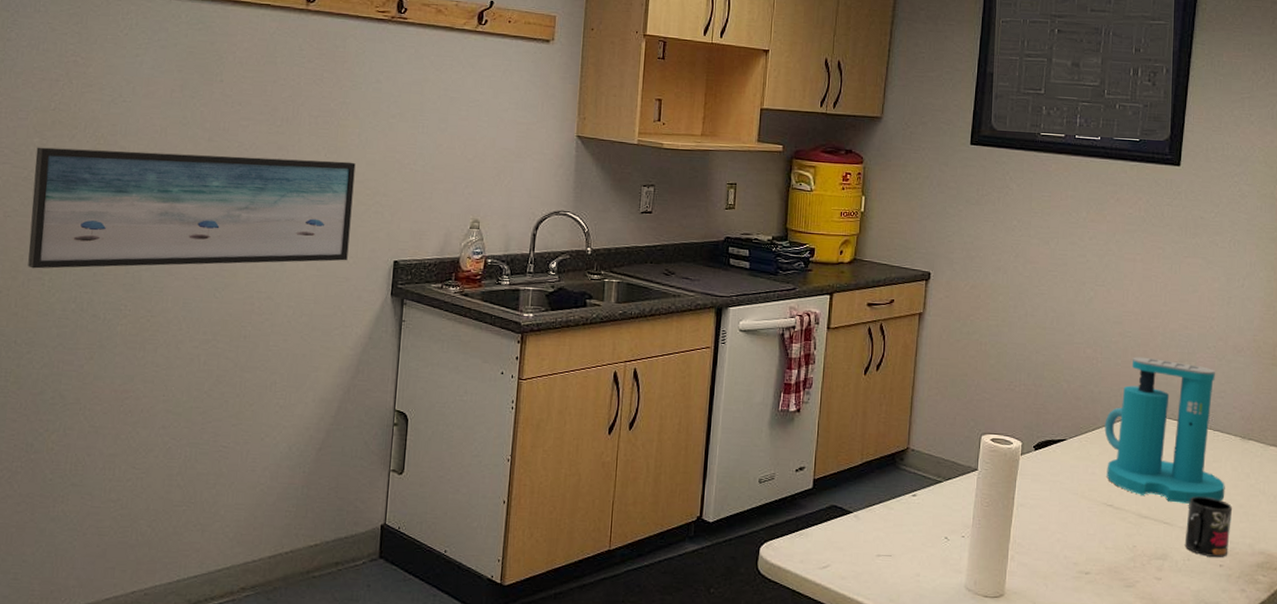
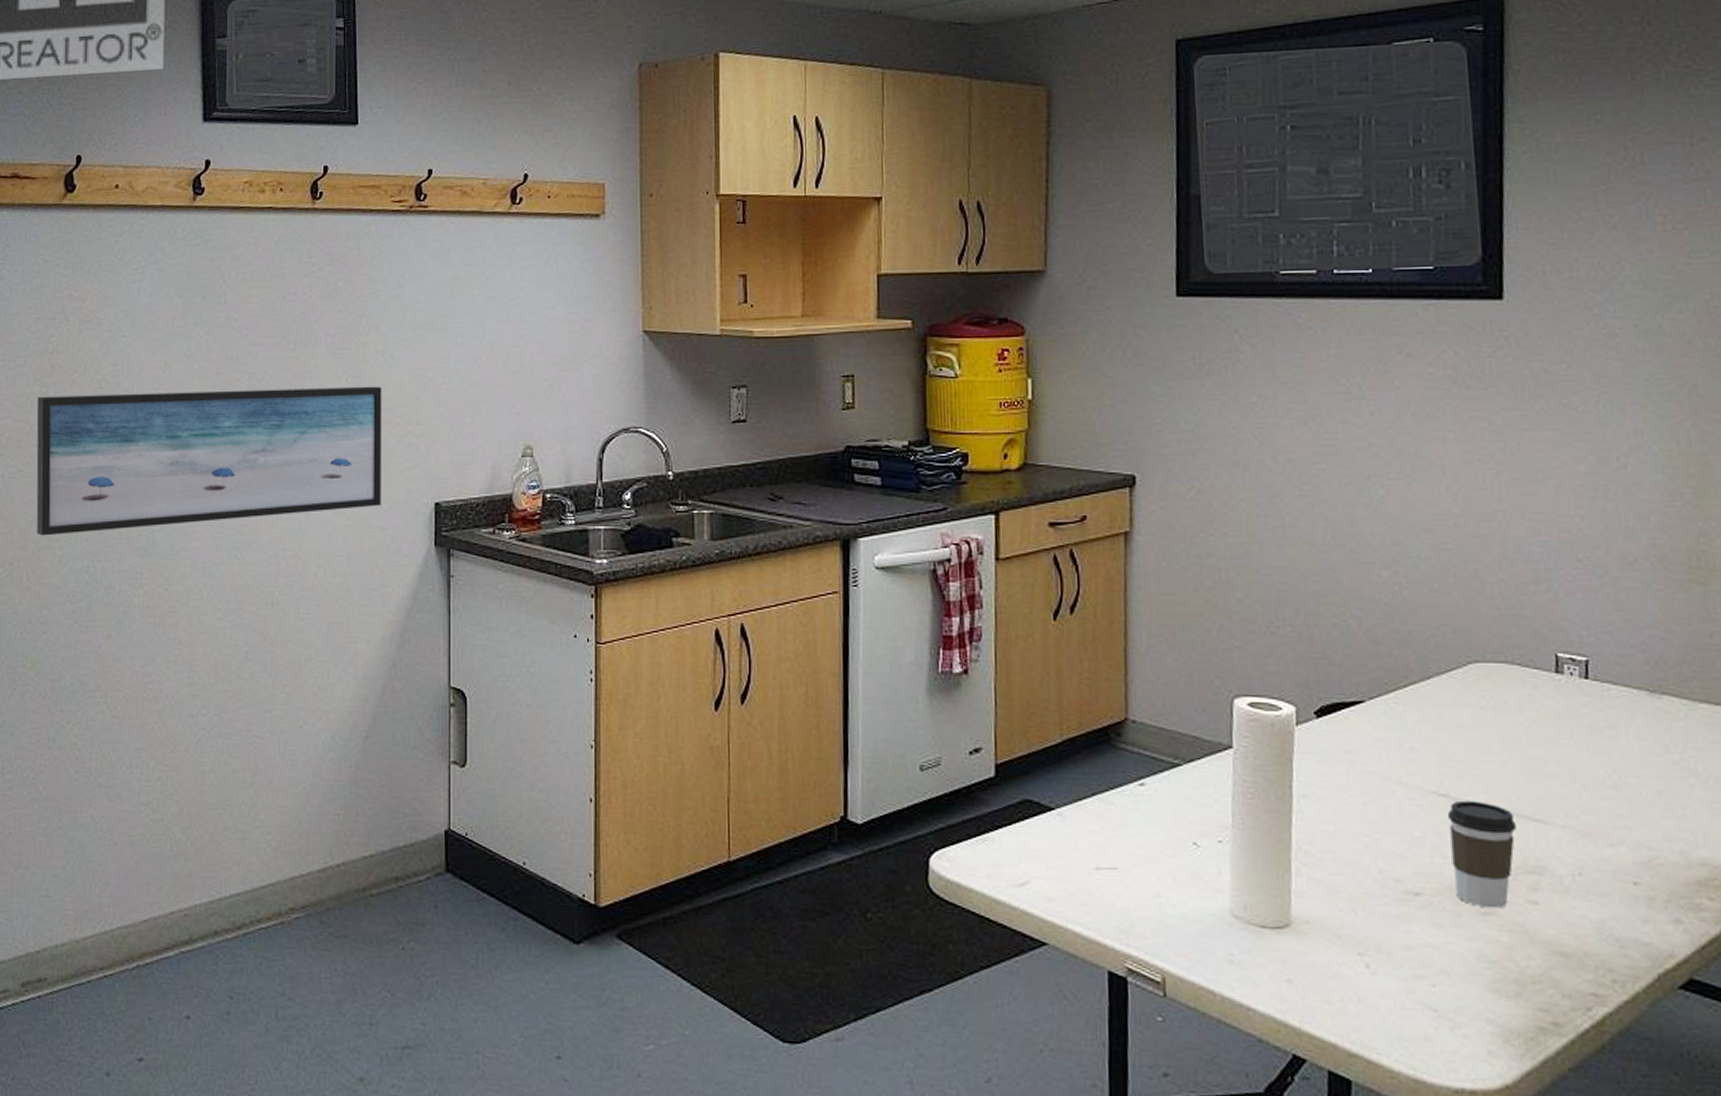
coffee maker: present [1104,356,1225,504] -> none [1422,578,1631,791]
coffee cup: none [1111,509,1153,583] -> present [1447,800,1516,909]
mug: present [1184,496,1233,557] -> none [1570,780,1646,871]

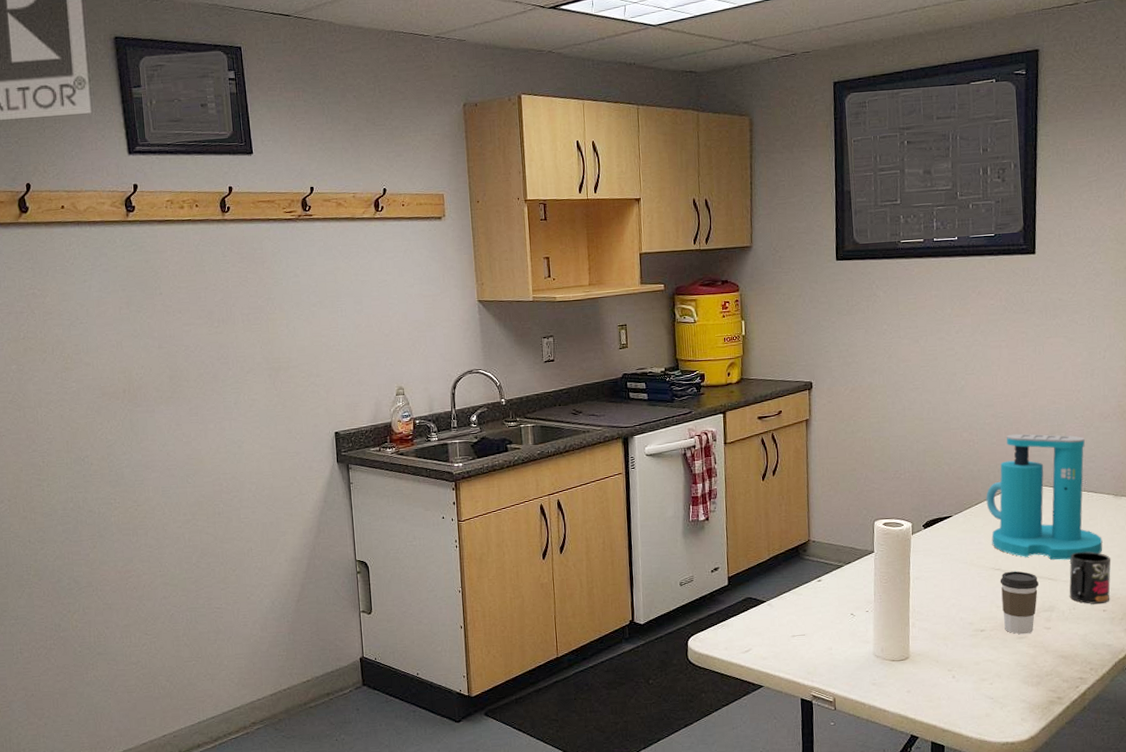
wall art: present [36,386,382,536] -> none [15,350,295,478]
coffee maker: none [1422,578,1631,791] -> present [986,433,1103,560]
mug: none [1570,780,1646,871] -> present [1069,552,1111,604]

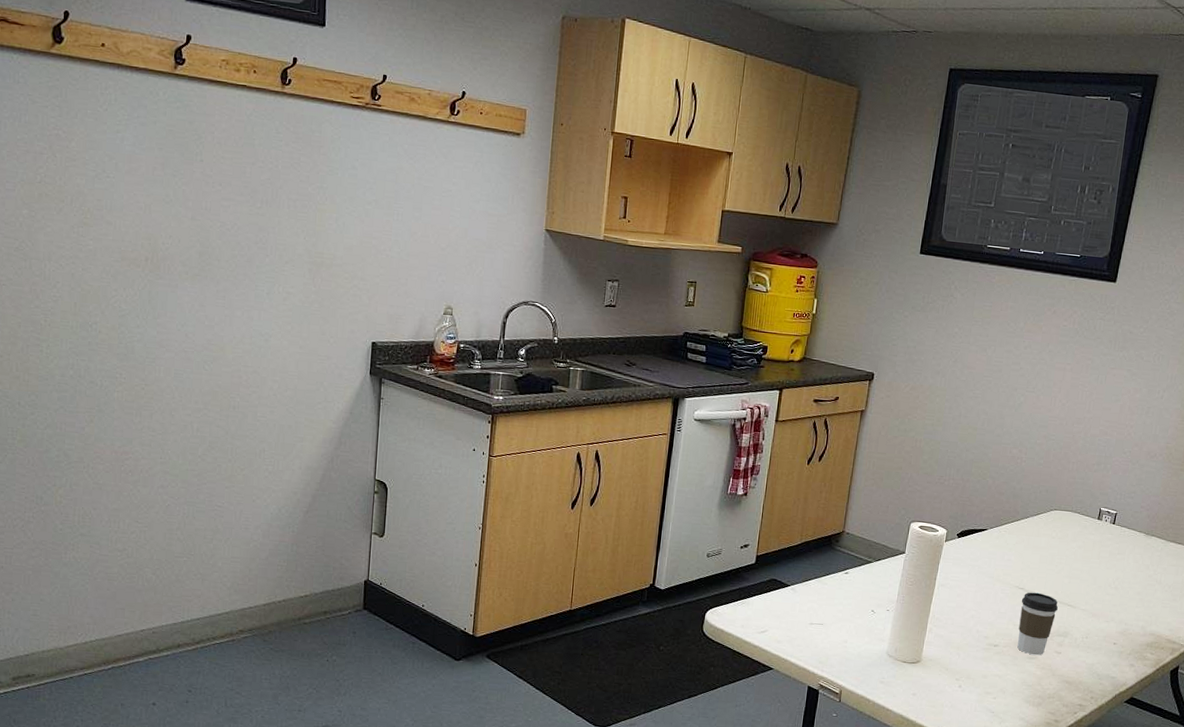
coffee maker: present [986,433,1103,560] -> none [1020,458,1128,590]
mug: present [1069,552,1111,604] -> none [1084,583,1131,637]

